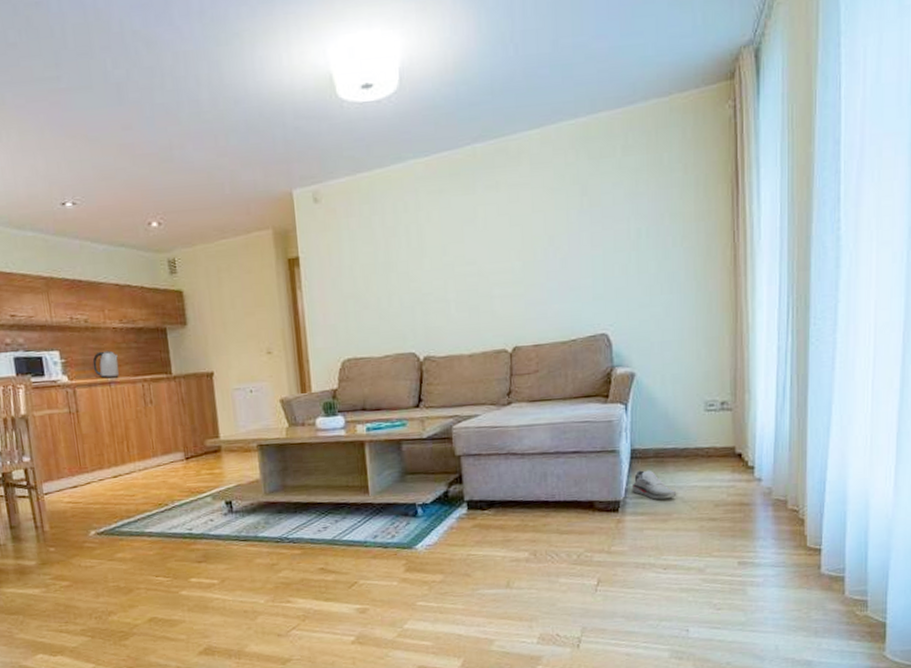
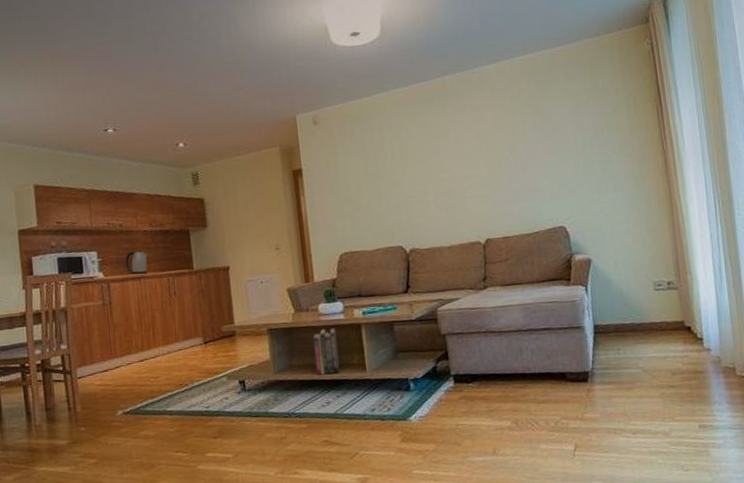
books: none [308,445,339,498] -> present [312,328,340,376]
shoe: present [632,470,677,500] -> none [597,343,638,370]

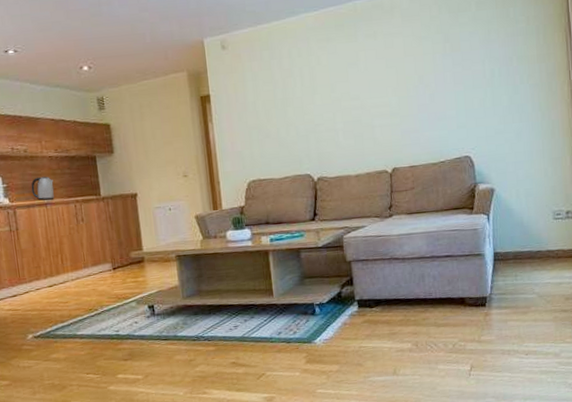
books: present [312,328,340,376] -> none [220,255,247,301]

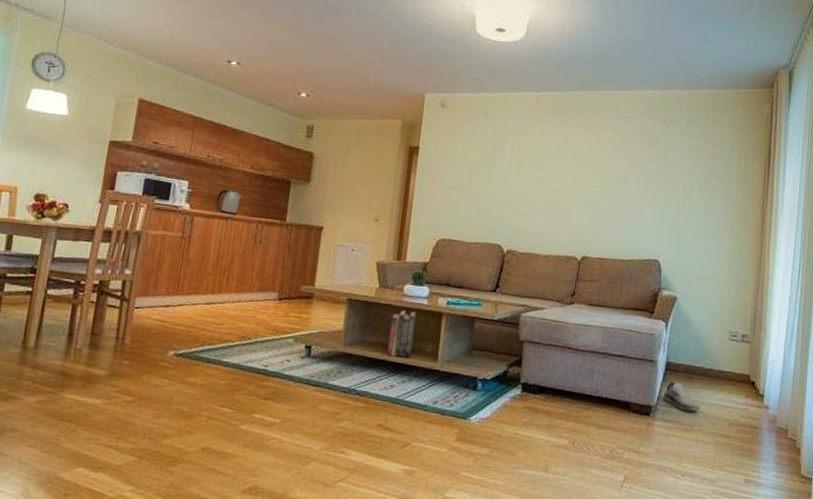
books: none [220,255,247,301] -> present [387,309,417,358]
shoe: none [496,270,534,295] -> present [663,382,700,412]

